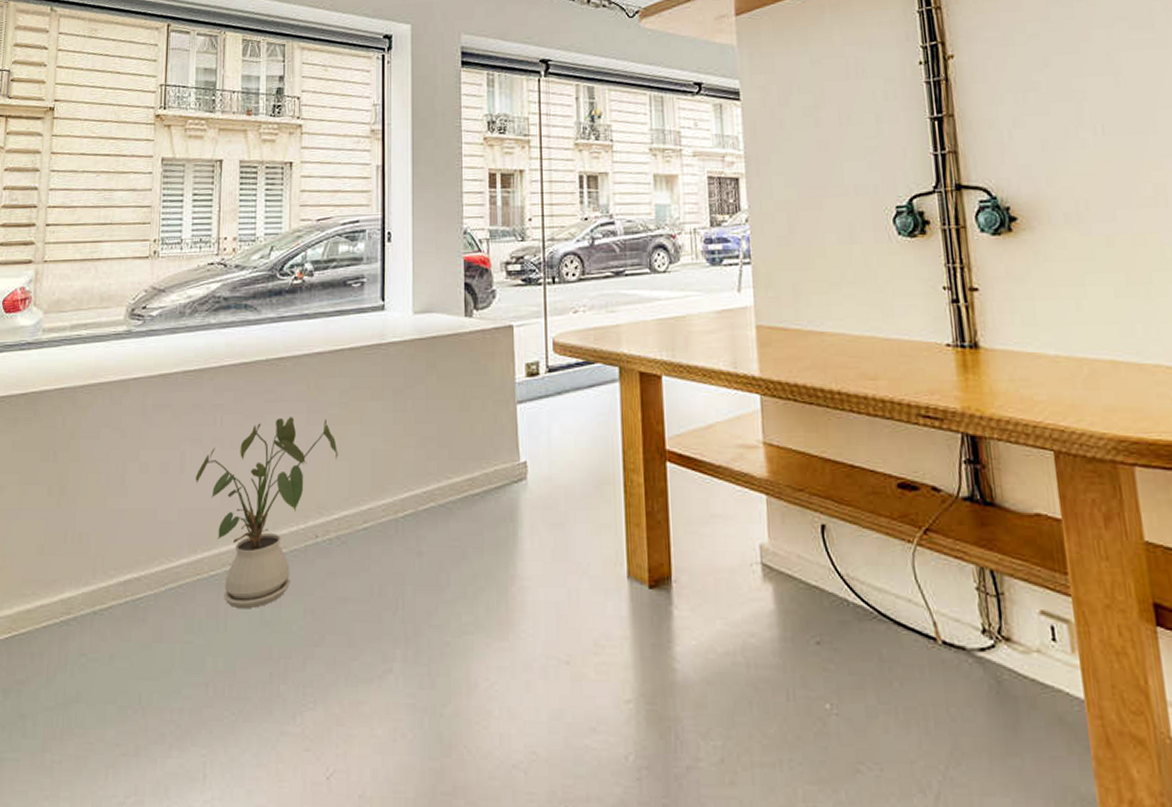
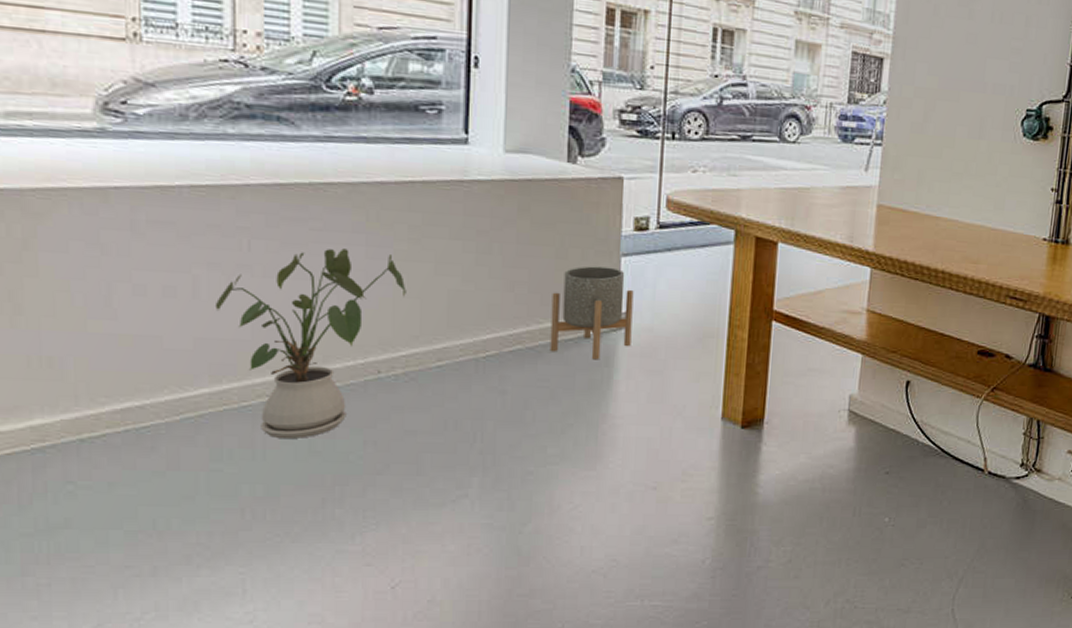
planter: none [458,416,532,515] -> present [550,266,634,360]

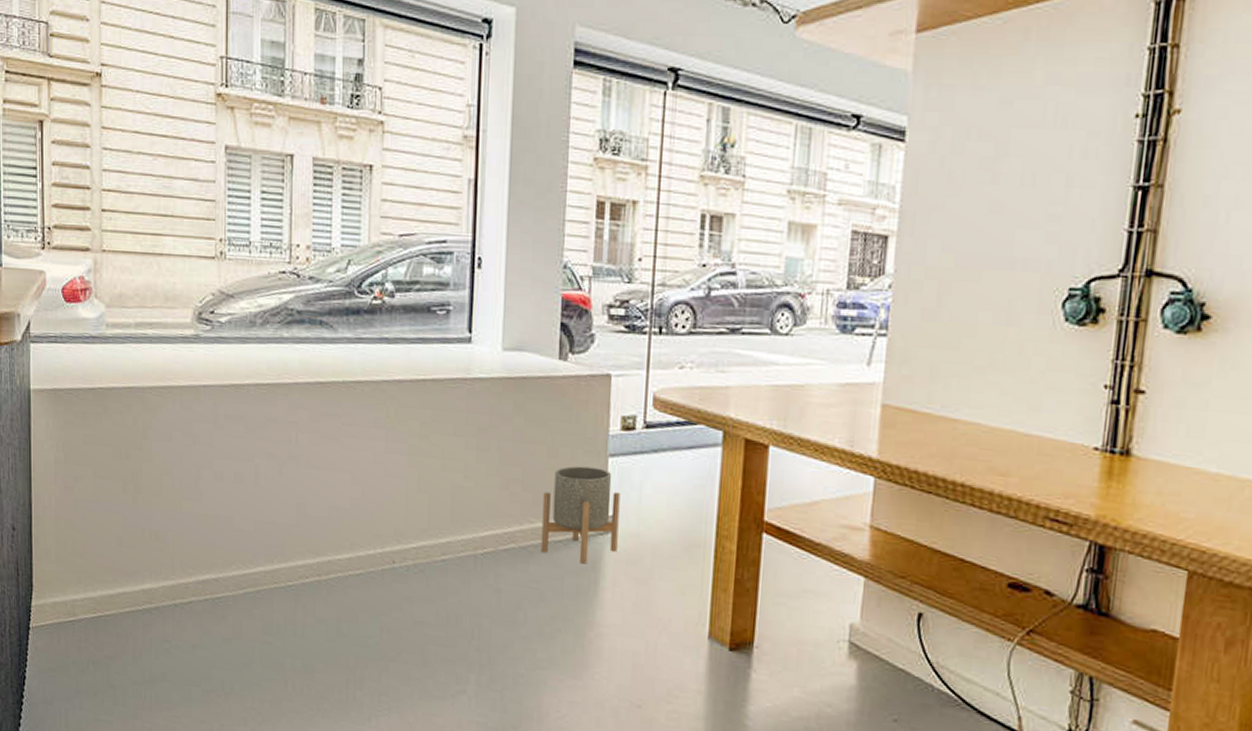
house plant: present [214,248,407,440] -> none [270,443,418,620]

